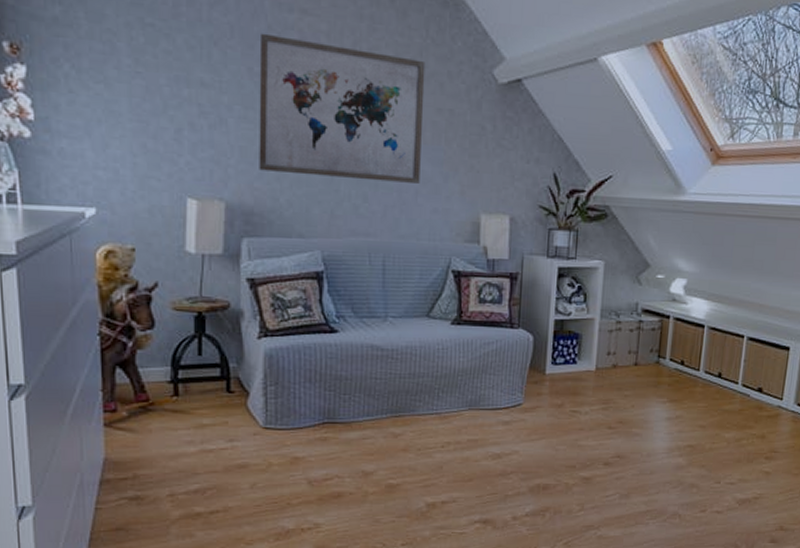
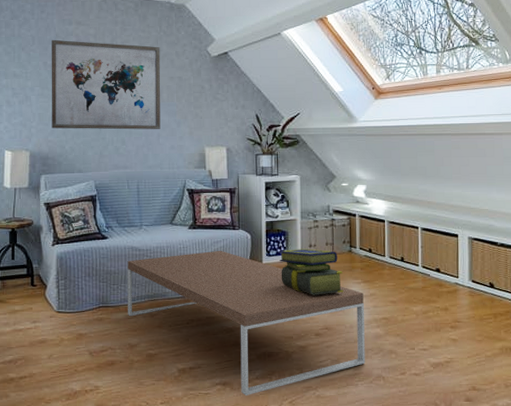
coffee table: none [363,354,668,535] -> present [127,250,365,395]
stack of books: none [567,357,645,416] -> present [279,249,344,295]

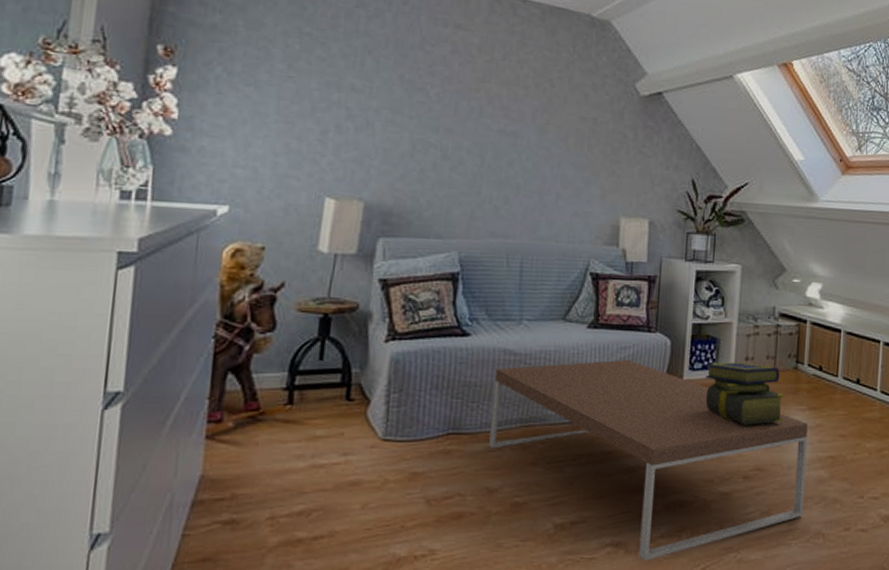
wall art: present [51,39,161,130] -> none [401,44,572,187]

